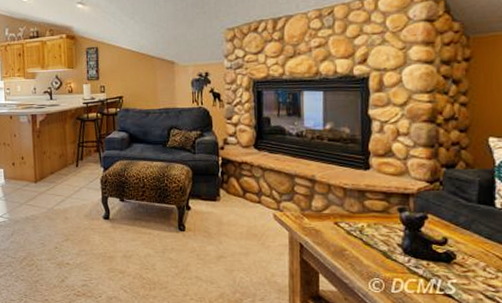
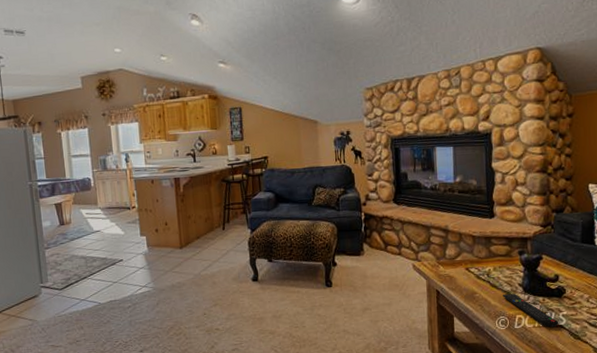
remote control: none [378,254,447,296] -> present [503,294,559,328]

